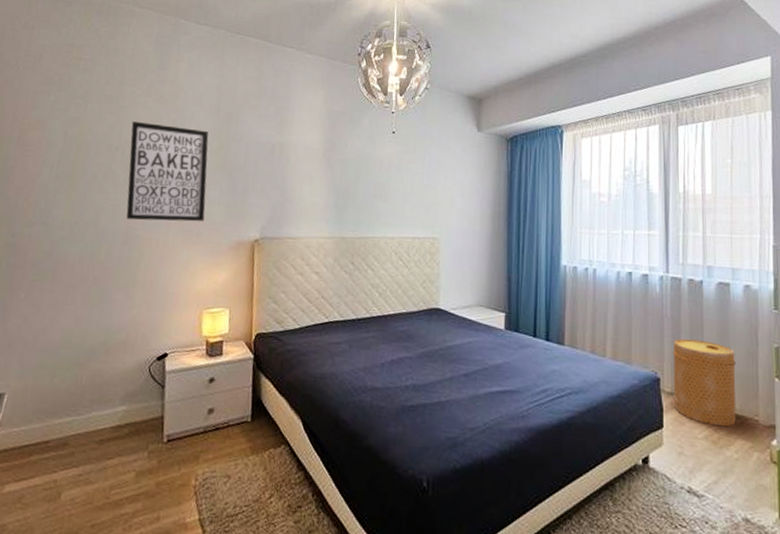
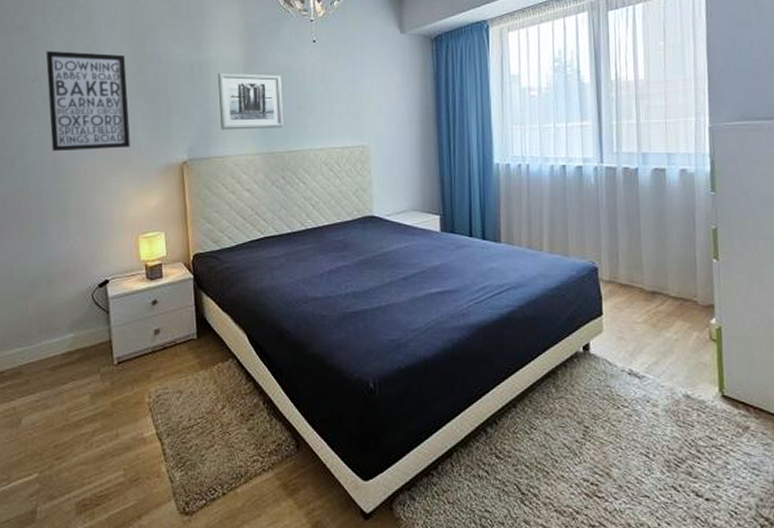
wall art: none [295,155,359,214] -> present [217,72,284,130]
basket: present [672,338,737,427] -> none [609,227,676,310]

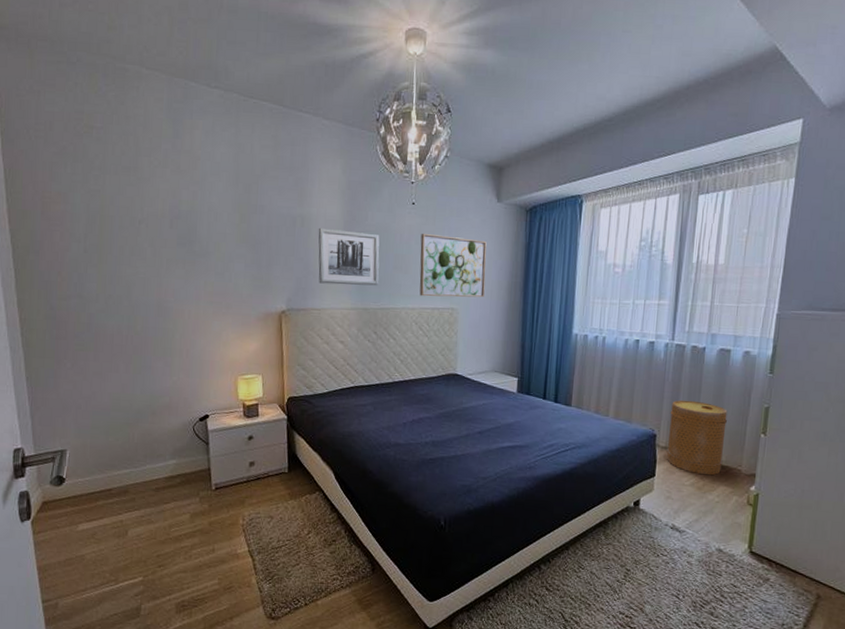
wall art: present [46,50,130,152] -> none [152,193,232,294]
wall art: none [324,70,396,136] -> present [419,233,487,298]
basket: none [609,227,676,310] -> present [666,400,728,476]

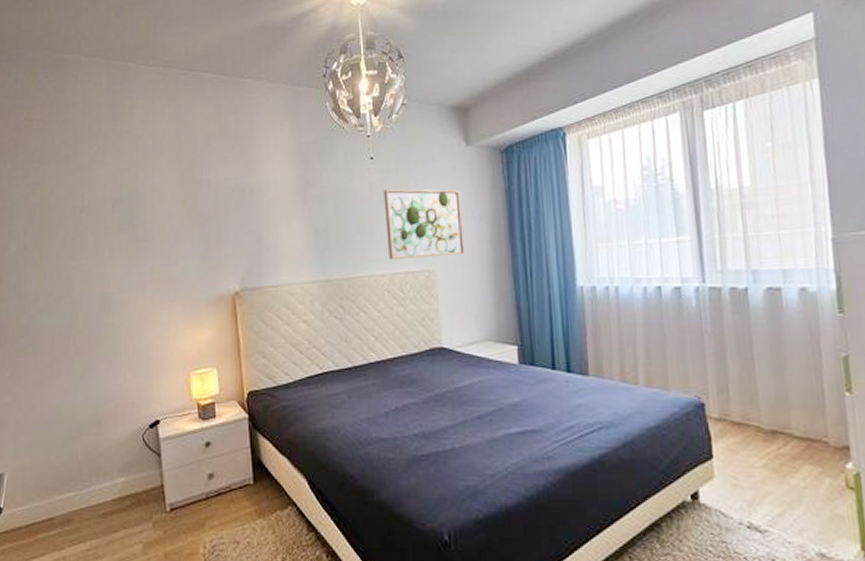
wall art: present [318,227,380,286] -> none [269,195,342,257]
basket: present [666,400,728,476] -> none [717,355,801,452]

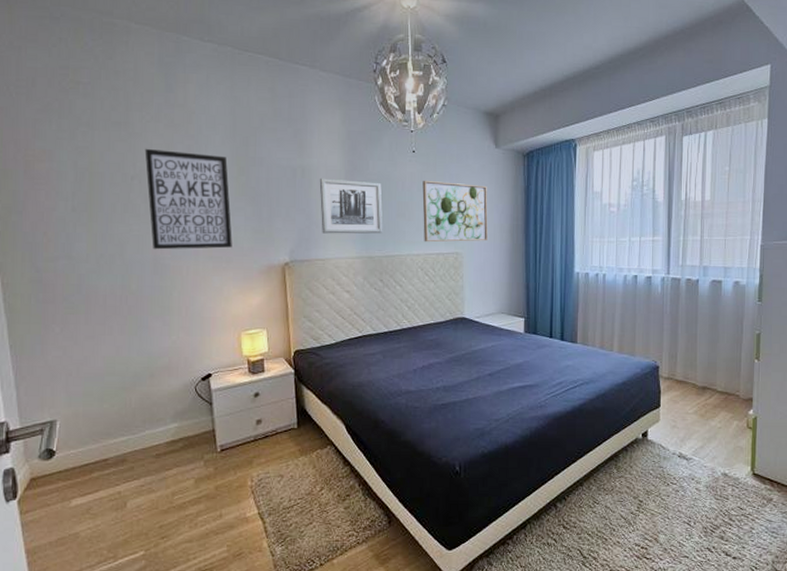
wall art: none [92,179,180,285] -> present [144,148,232,250]
wall art: none [269,195,342,257] -> present [319,178,383,234]

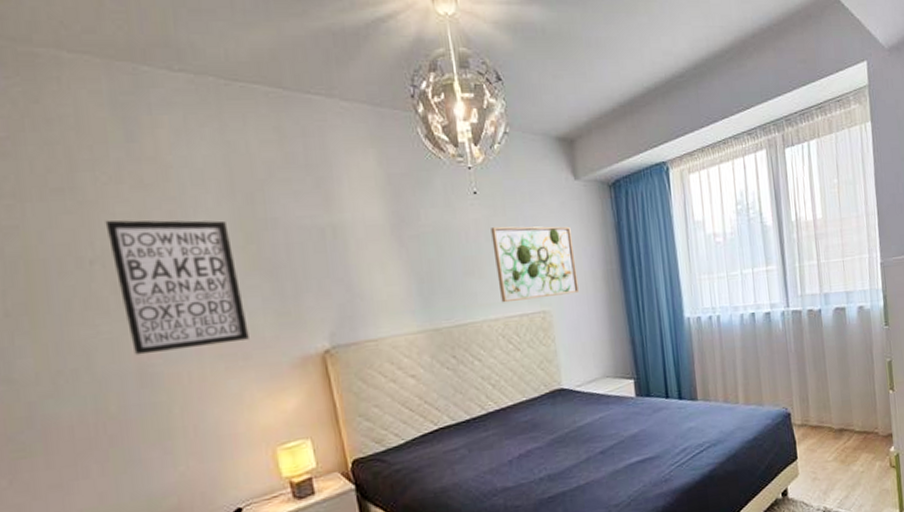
wall art: present [319,178,383,234] -> none [357,235,449,307]

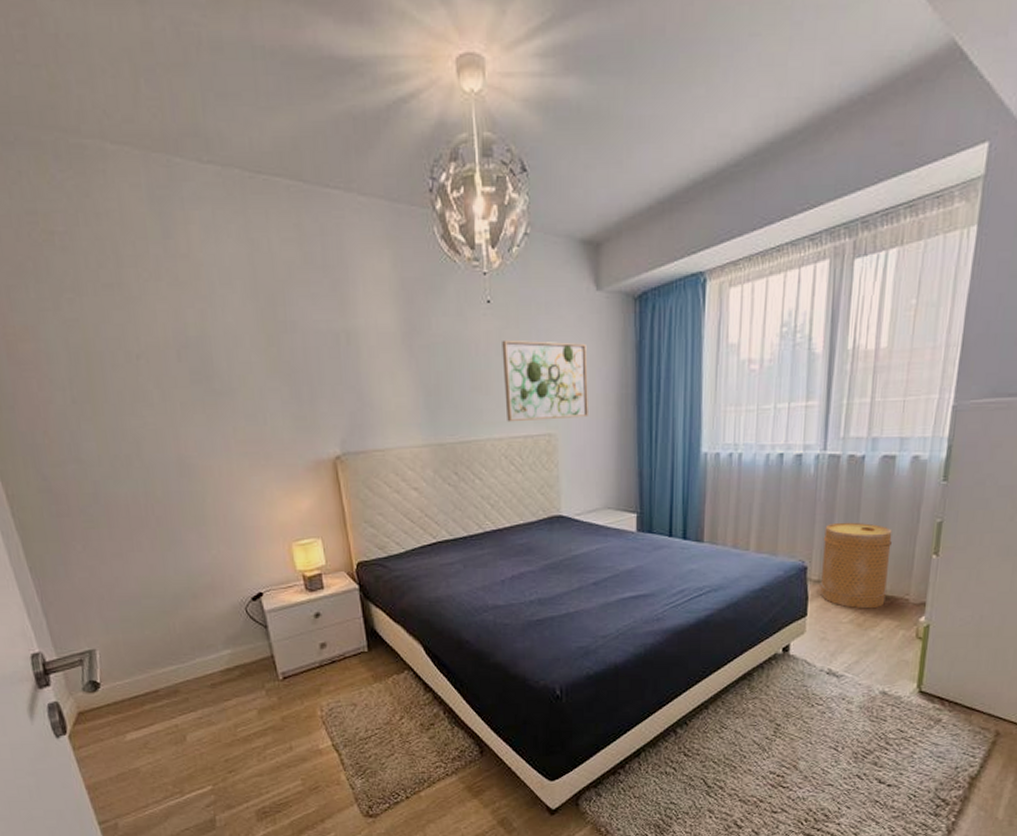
wall art: present [105,220,249,355] -> none [147,316,270,447]
basket: none [799,368,860,447] -> present [820,522,892,609]

